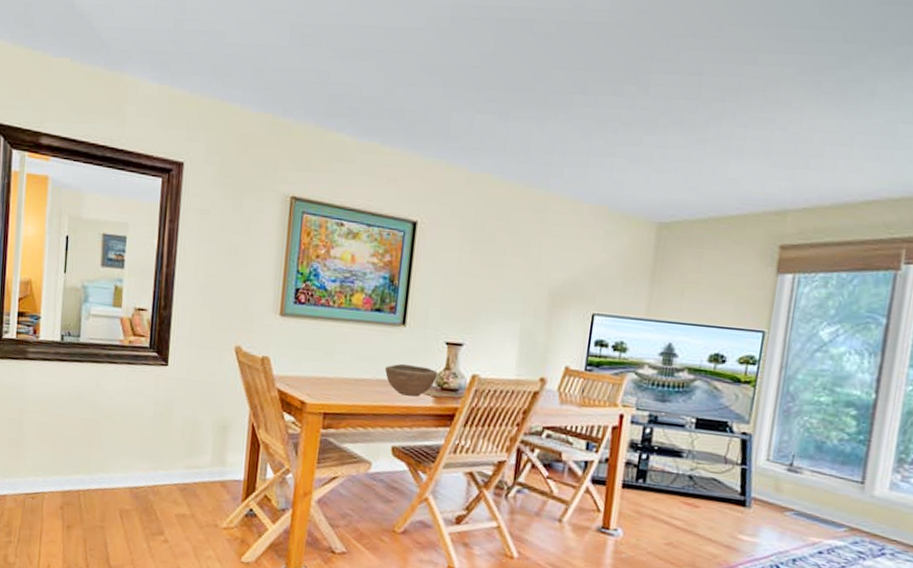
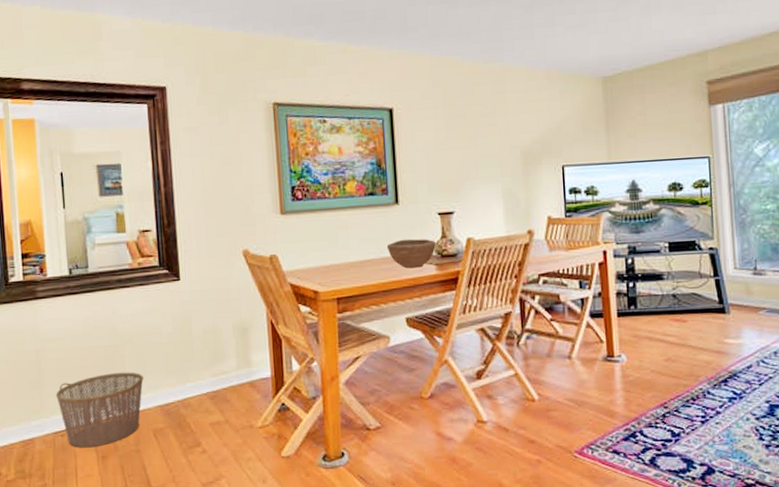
basket: none [32,445,118,516] -> present [56,372,144,448]

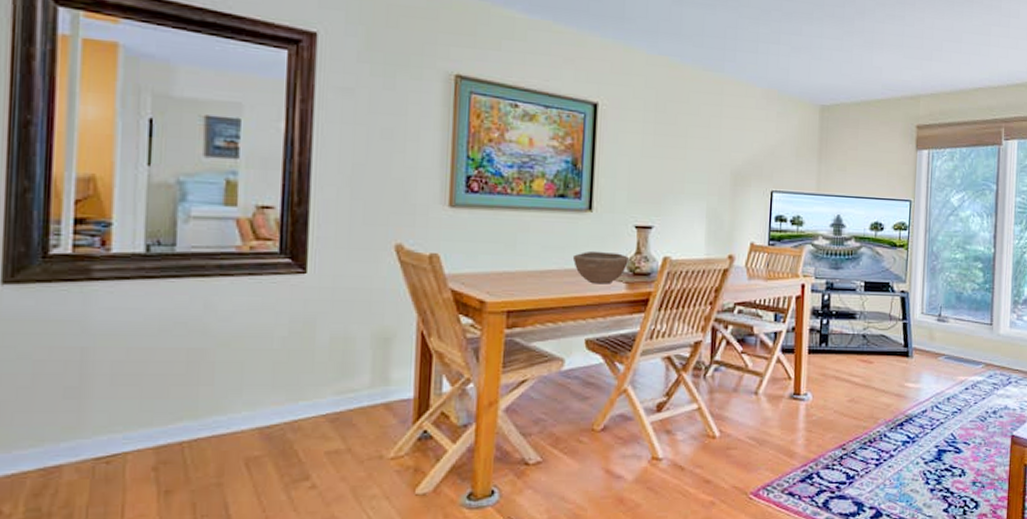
basket: present [56,372,144,448] -> none [104,383,239,480]

